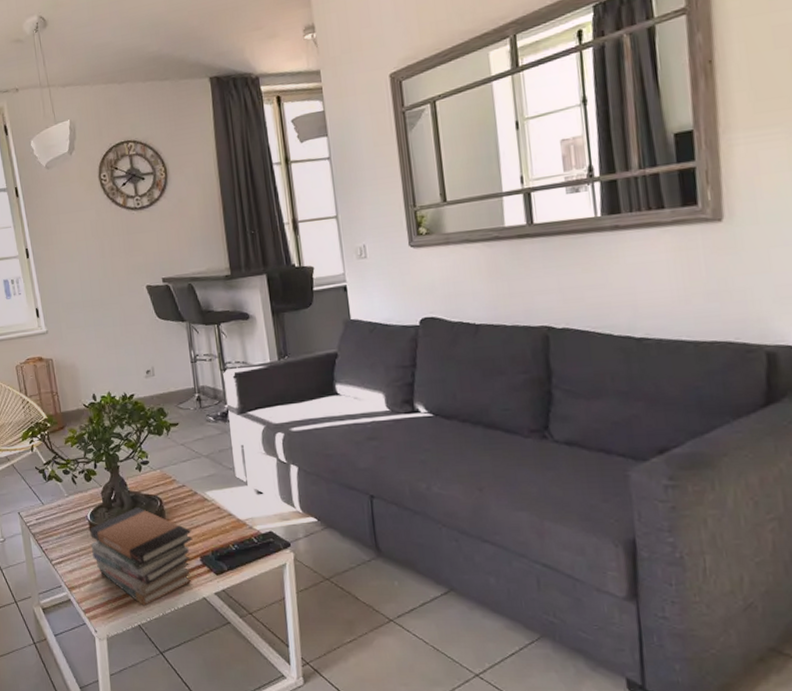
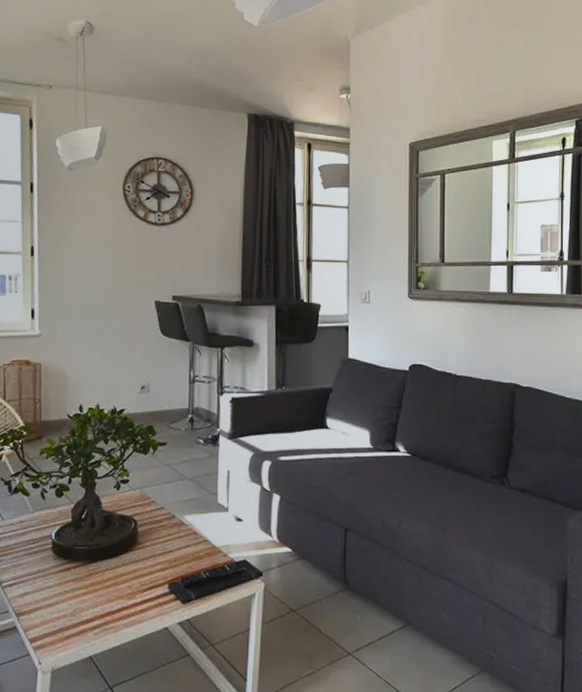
book stack: present [90,506,193,606] -> none [50,527,164,635]

